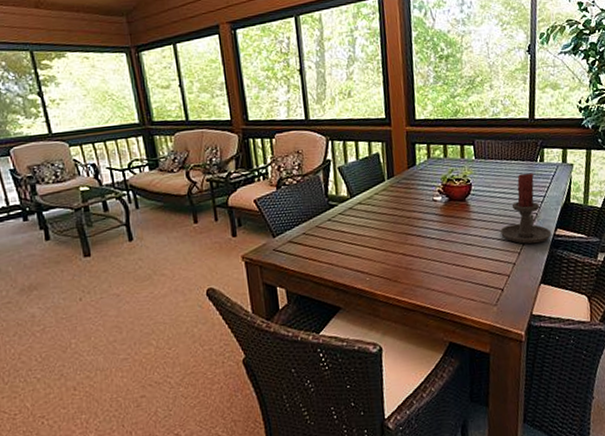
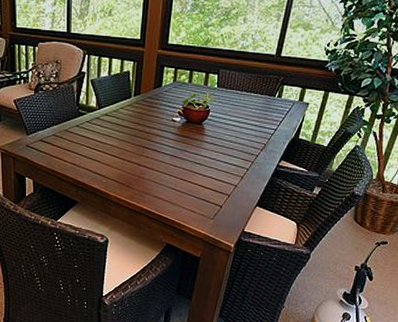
candle holder: present [500,172,552,244] -> none [229,106,276,171]

